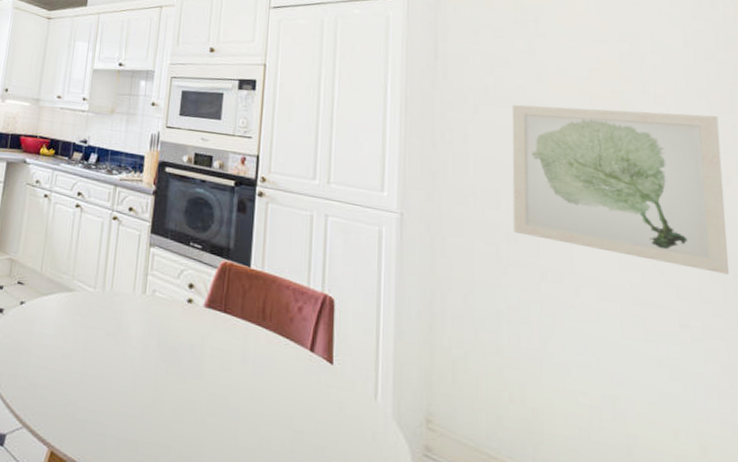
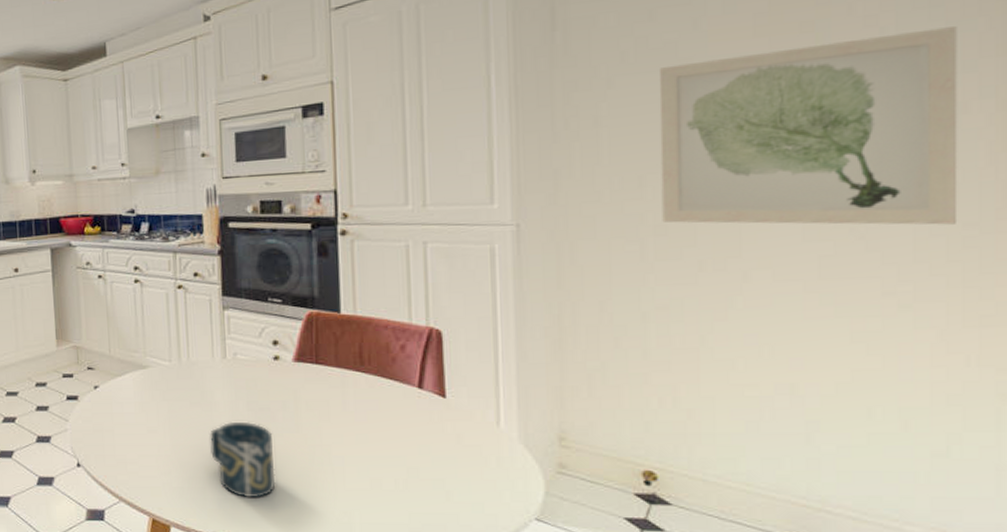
cup: none [118,358,178,444] -> present [210,421,276,499]

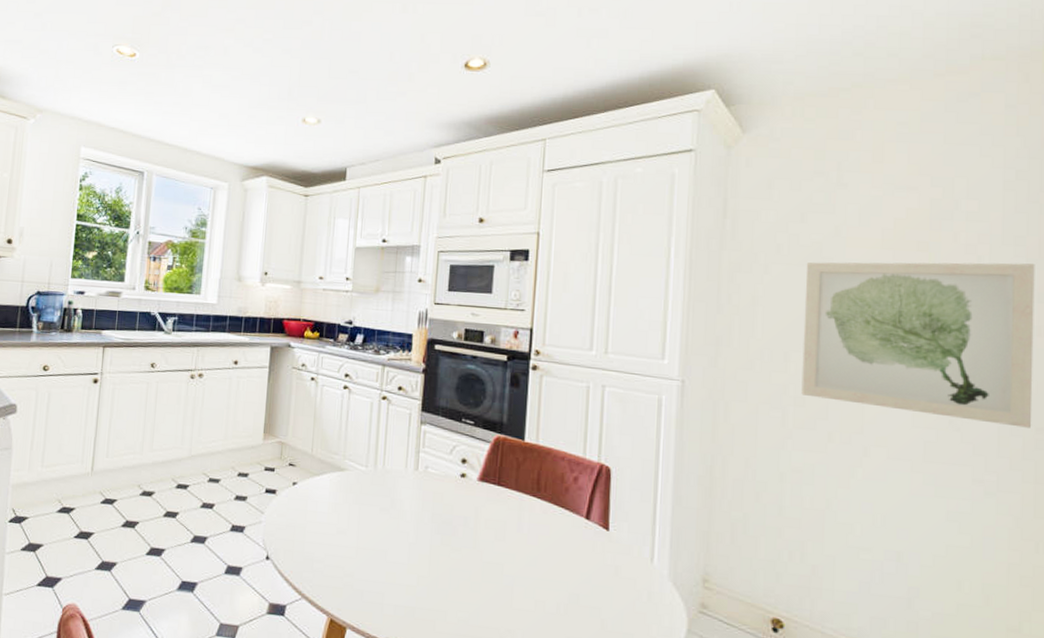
cup: present [210,421,276,499] -> none [393,531,452,609]

